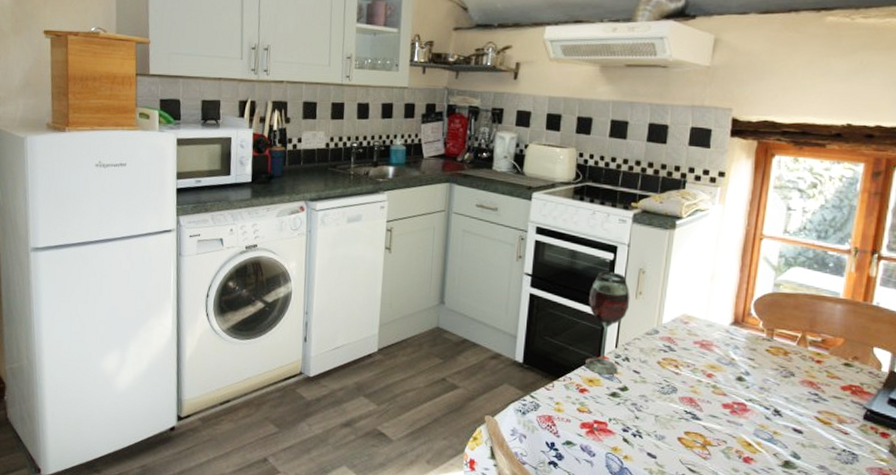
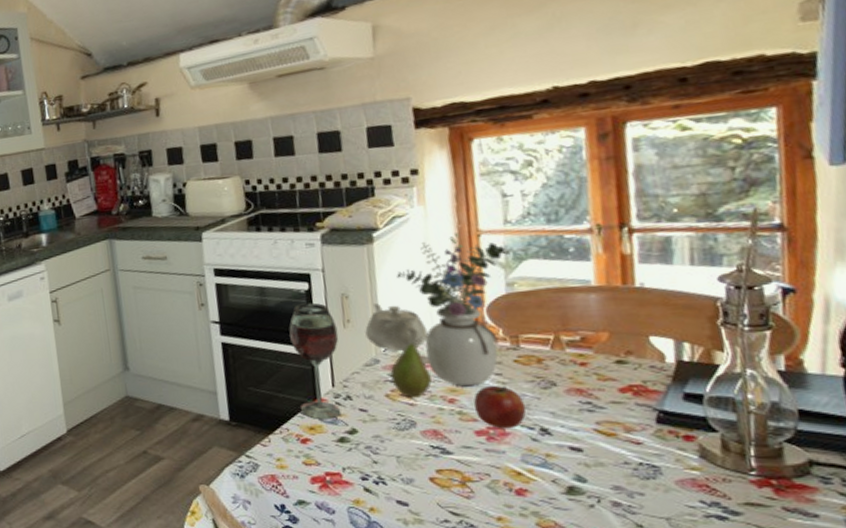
teapot: none [652,282,703,327] -> present [365,303,429,352]
fruit: none [665,317,698,368] -> present [390,337,432,398]
bouquet: none [688,233,783,366] -> present [396,233,511,387]
fruit: none [727,367,767,406] -> present [473,385,527,429]

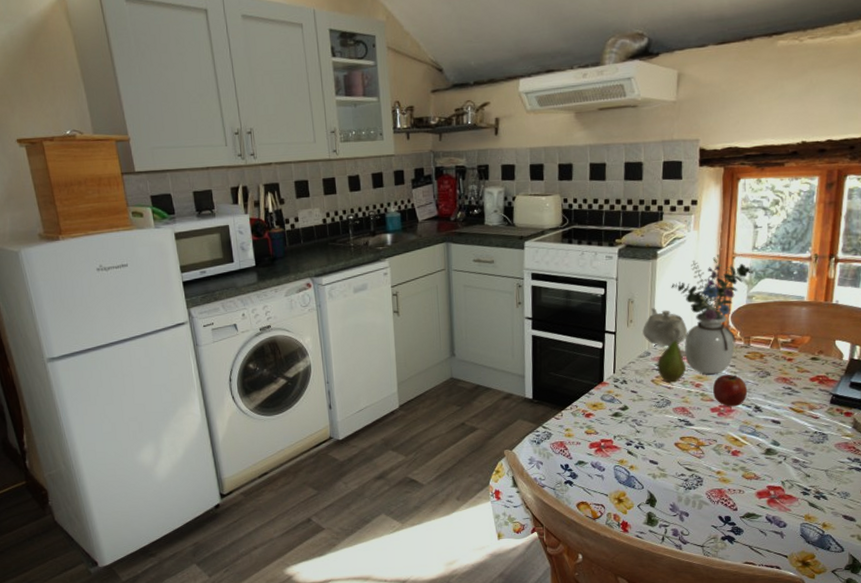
wineglass: present [289,302,341,419] -> none [586,305,623,398]

